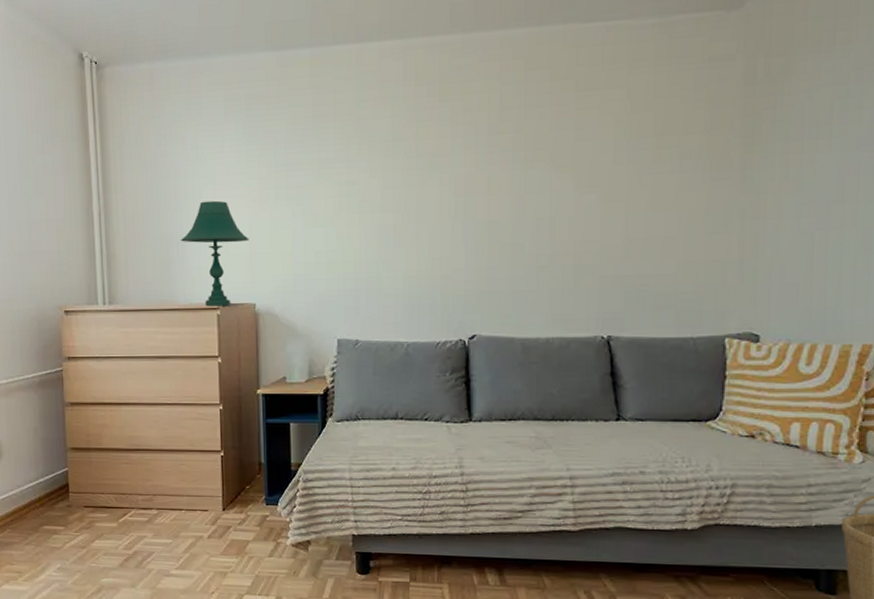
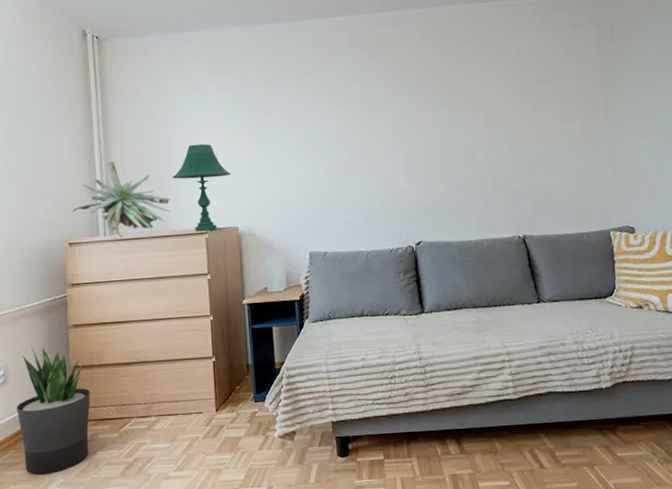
planter: none [12,420,89,557] -> present [17,345,91,475]
plant: none [68,217,179,309] -> present [72,161,172,238]

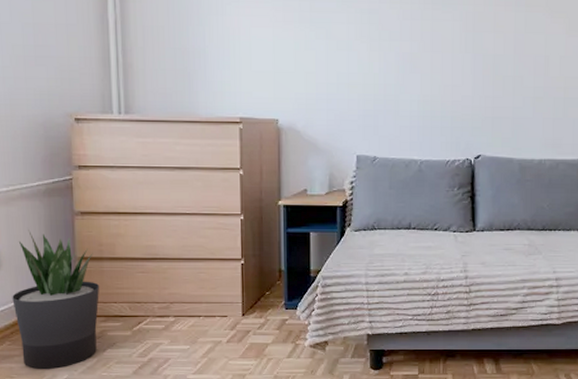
plant: present [72,161,172,238] -> none [79,26,201,119]
table lamp: present [172,143,231,232] -> none [203,17,273,121]

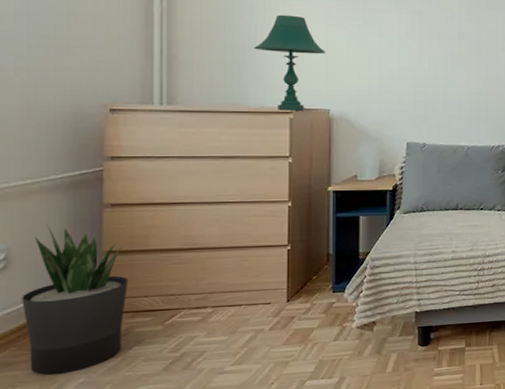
table lamp: none [203,17,273,121] -> present [254,14,326,111]

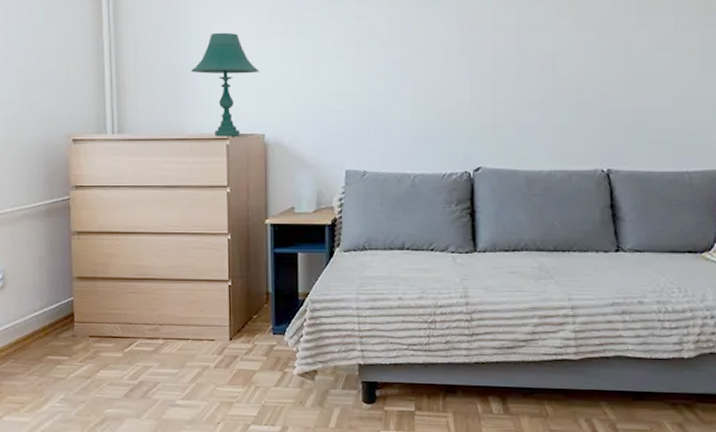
planter: present [22,224,129,375] -> none [15,249,94,388]

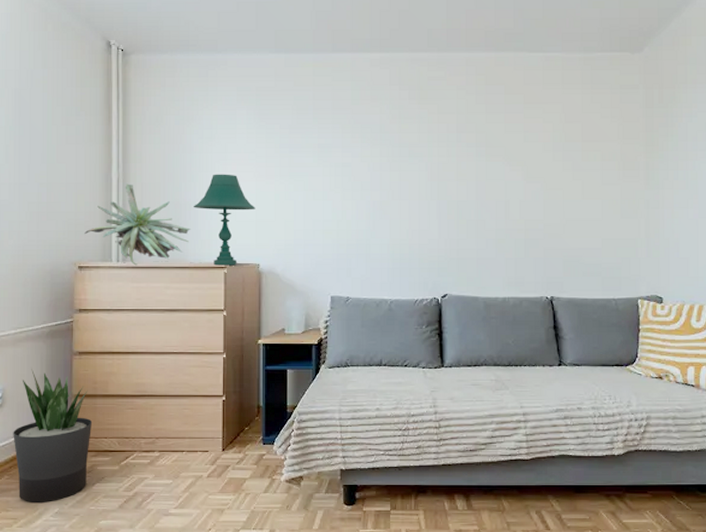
planter: none [15,249,94,388] -> present [13,369,93,502]
plant: none [77,47,189,138] -> present [84,184,191,266]

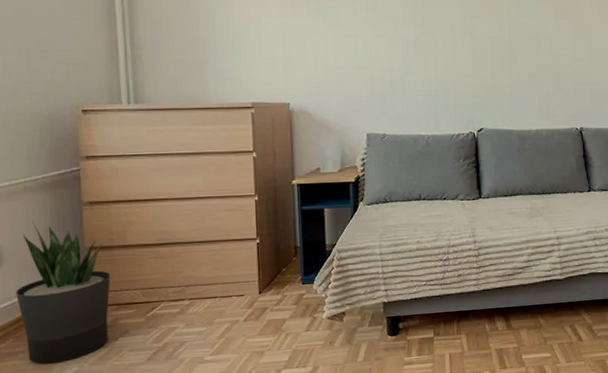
plant: present [84,184,191,266] -> none [86,19,212,108]
table lamp: present [194,174,256,266] -> none [213,9,283,106]

